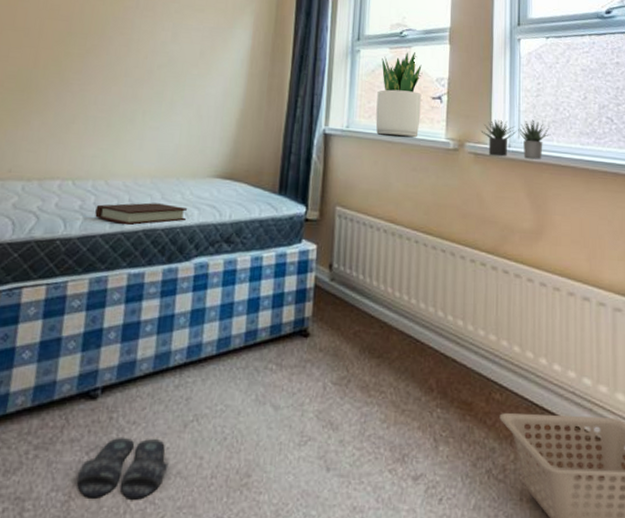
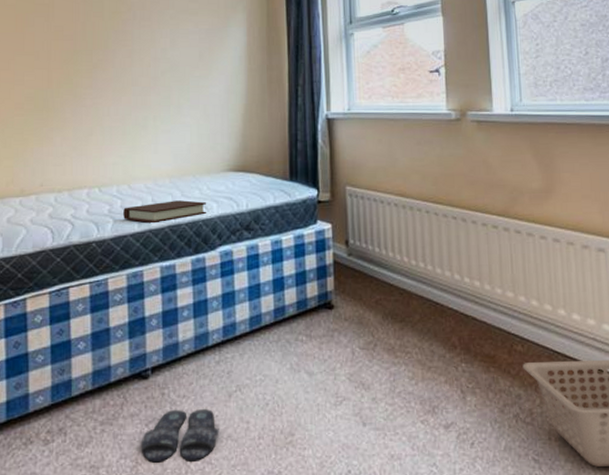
planter: present [375,51,423,138] -> none [375,28,420,115]
succulent plant: present [481,119,551,160] -> none [481,81,554,122]

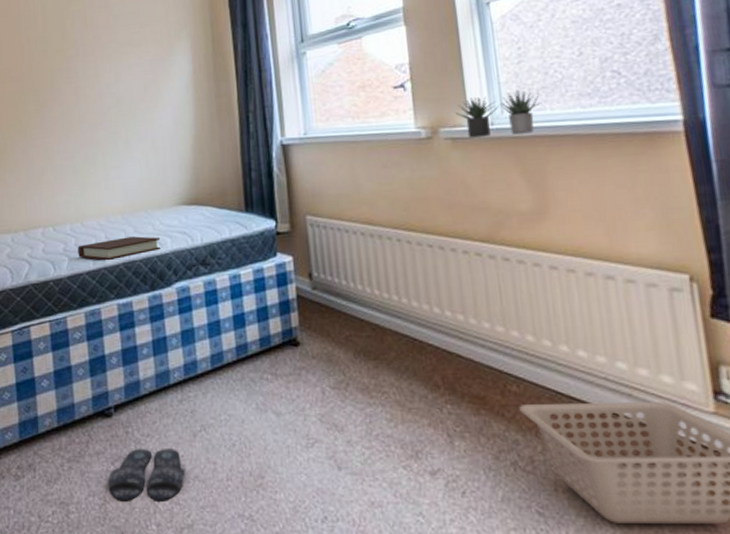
succulent plant: none [481,81,554,122] -> present [455,90,542,138]

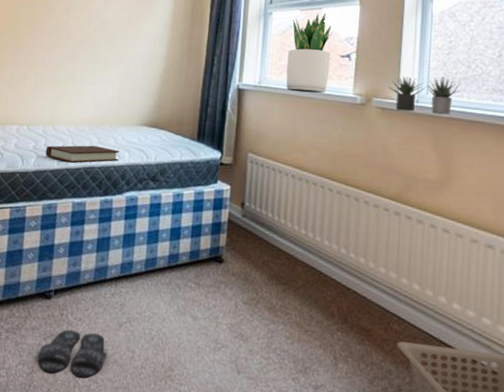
planter: none [331,42,384,138] -> present [286,13,332,94]

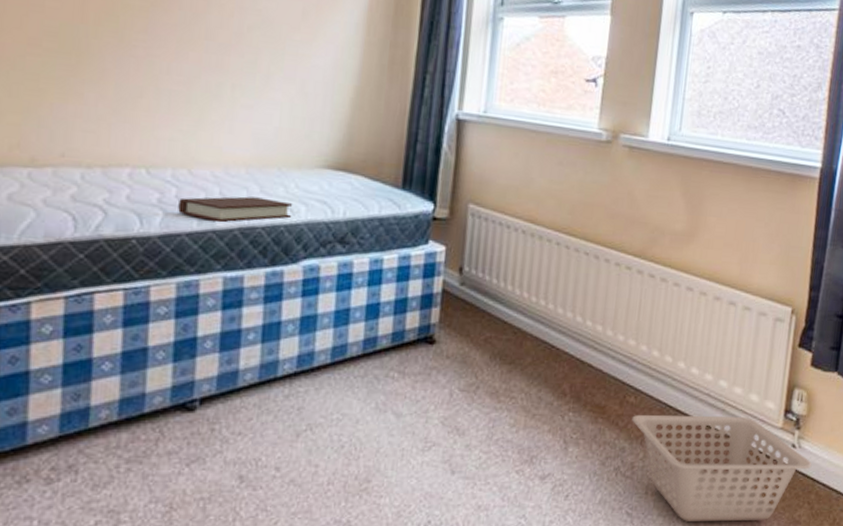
slippers: present [38,330,108,378] -> none [179,448,281,508]
planter: present [286,13,332,94] -> none [518,22,577,128]
succulent plant: present [388,76,462,115] -> none [638,108,716,156]

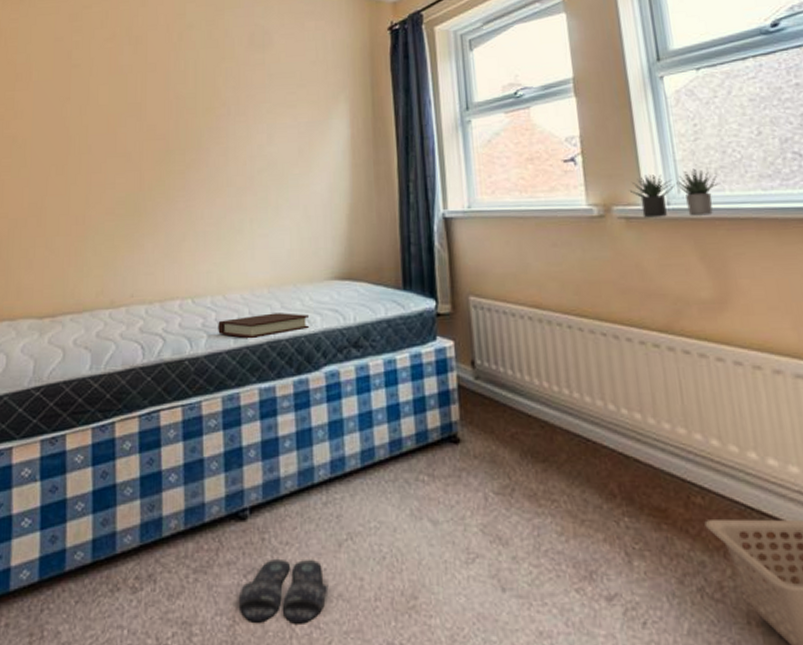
slippers: none [179,448,281,508] -> present [240,559,329,624]
succulent plant: none [638,108,716,156] -> present [629,168,721,218]

